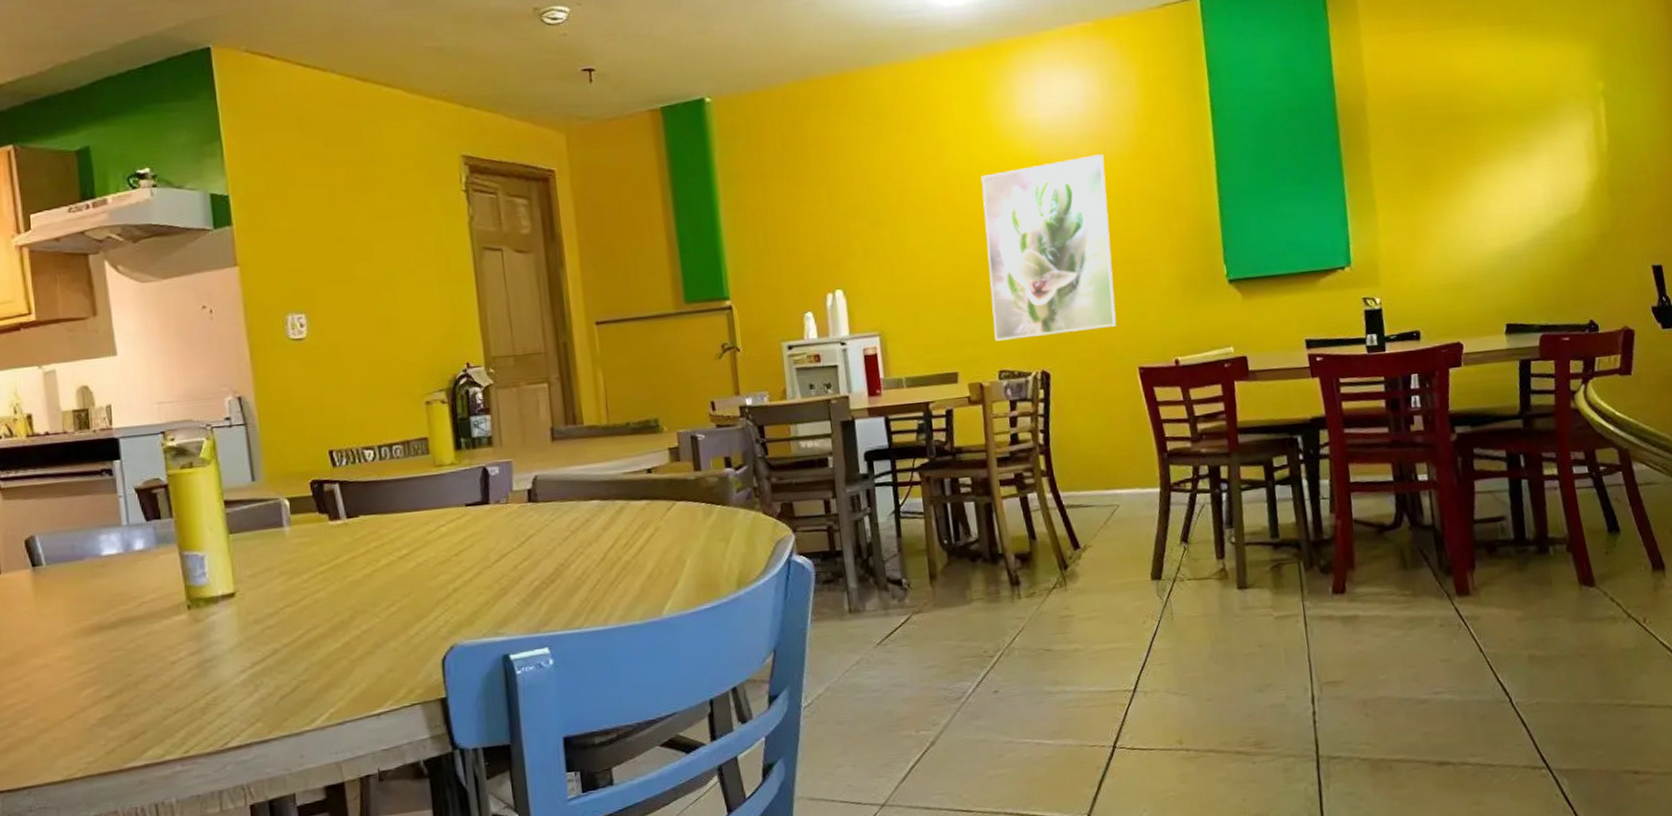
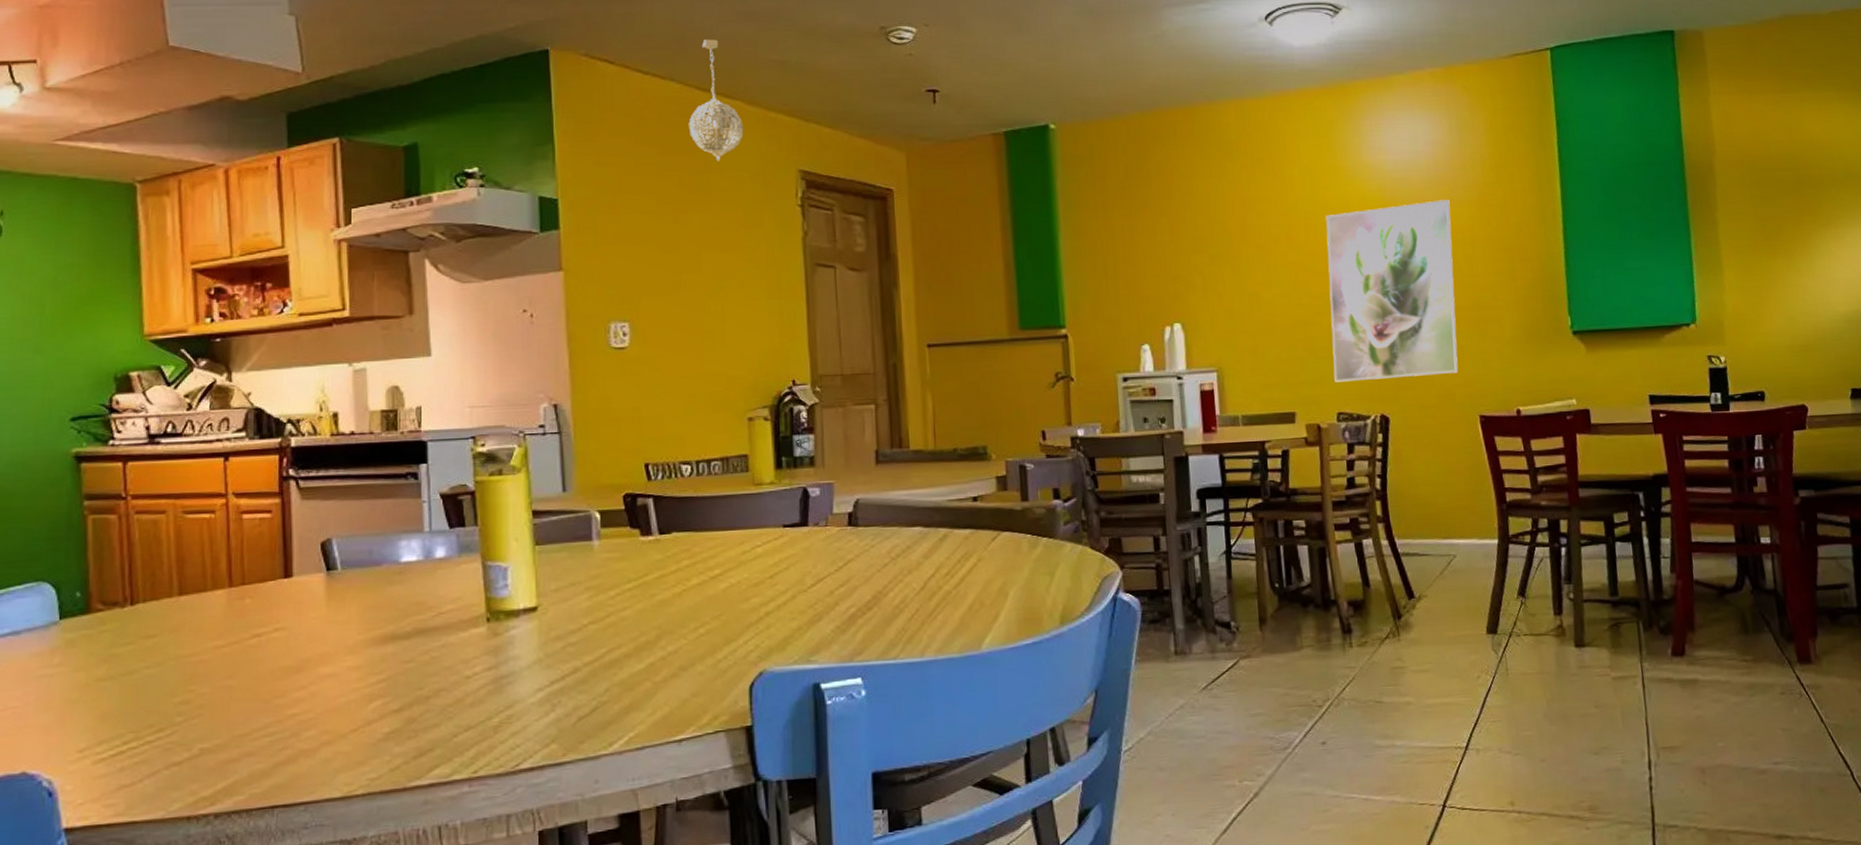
pendant light: none [351,29,405,151] -> present [688,39,744,161]

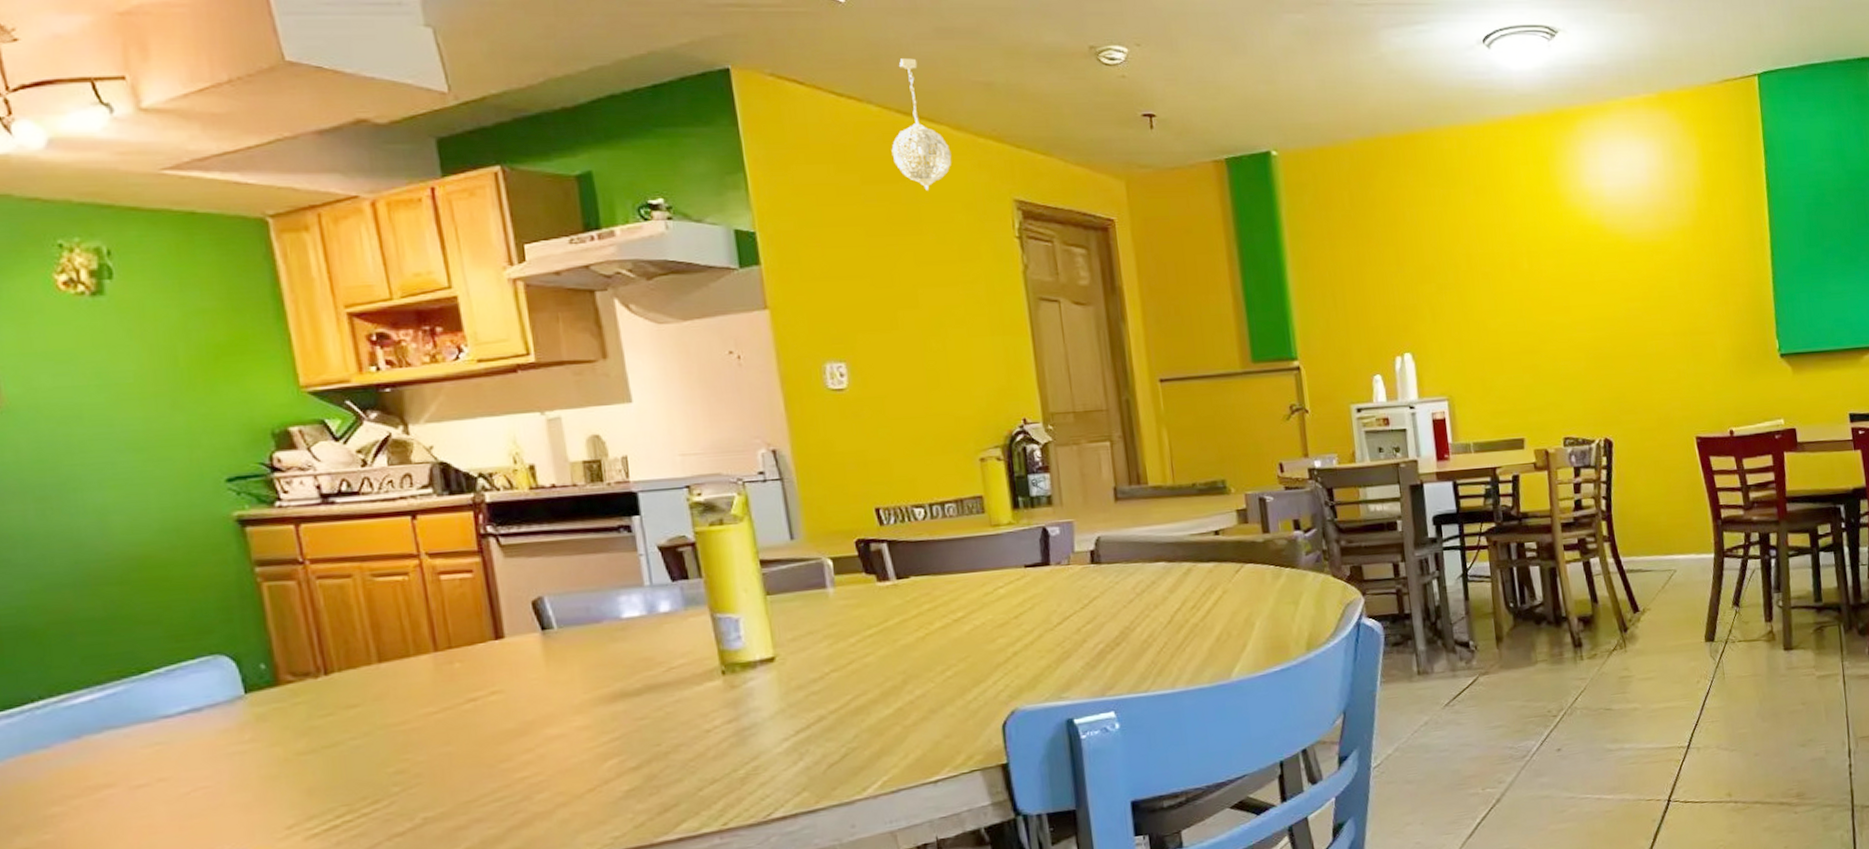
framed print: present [1326,200,1458,382] -> none [1548,227,1676,408]

